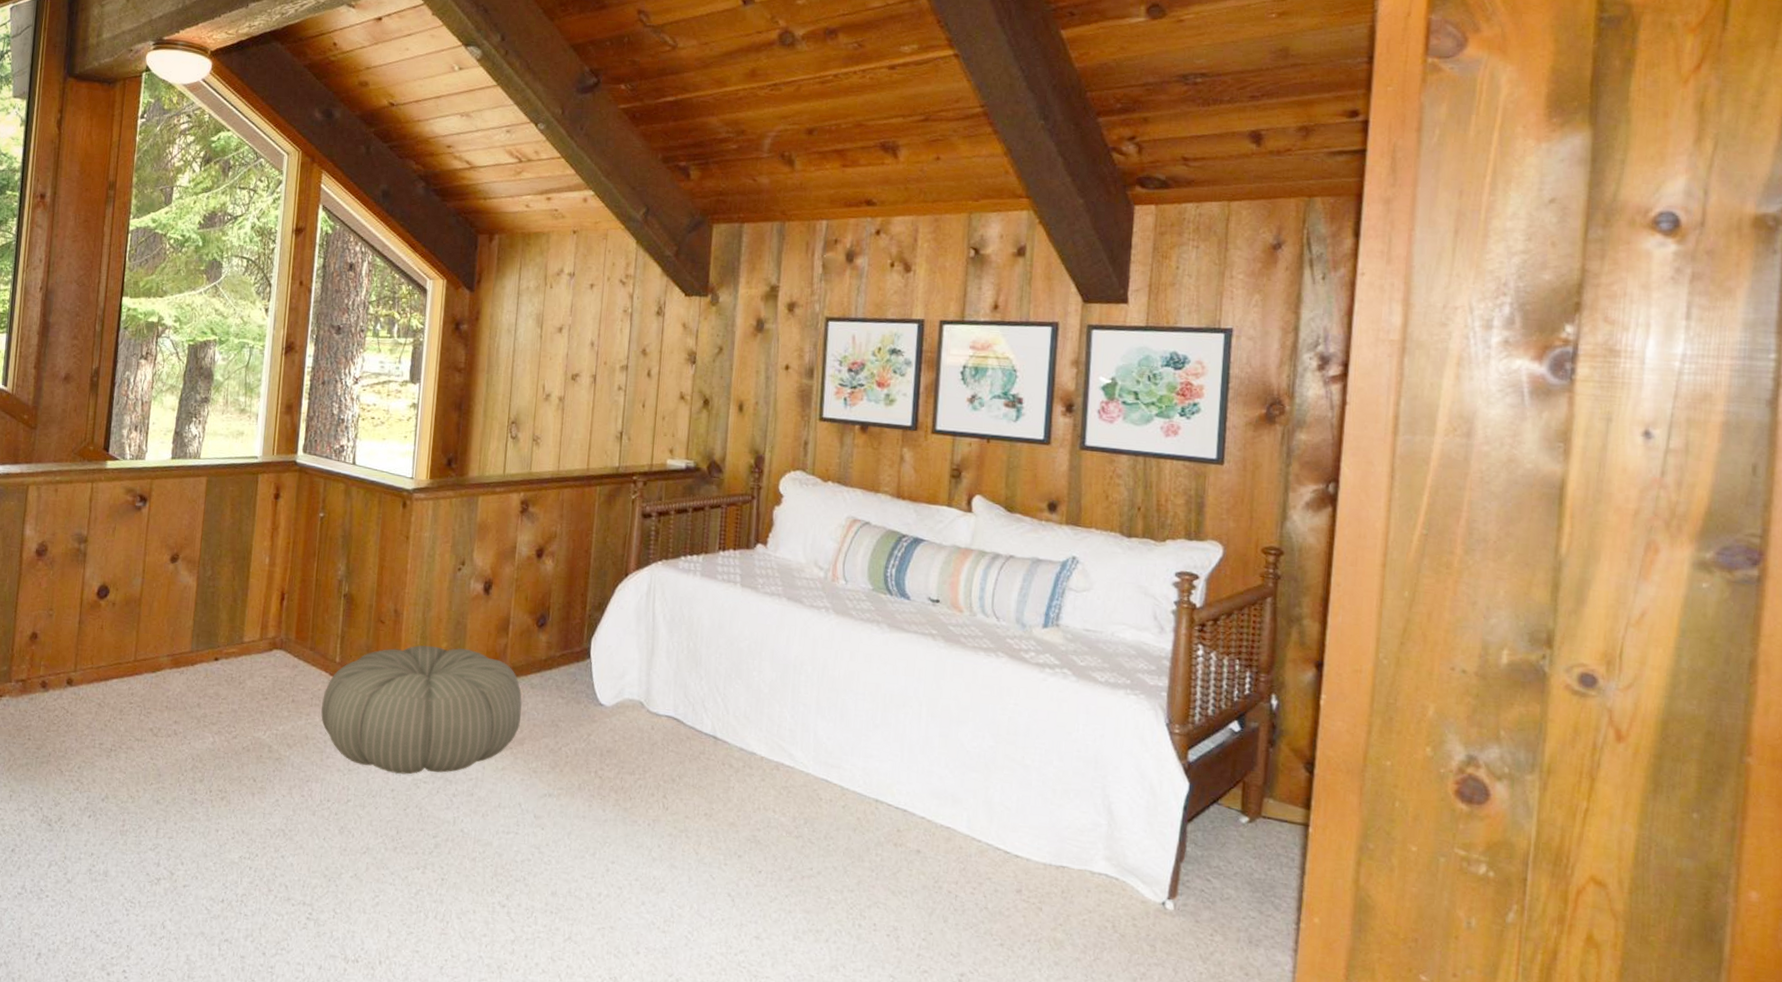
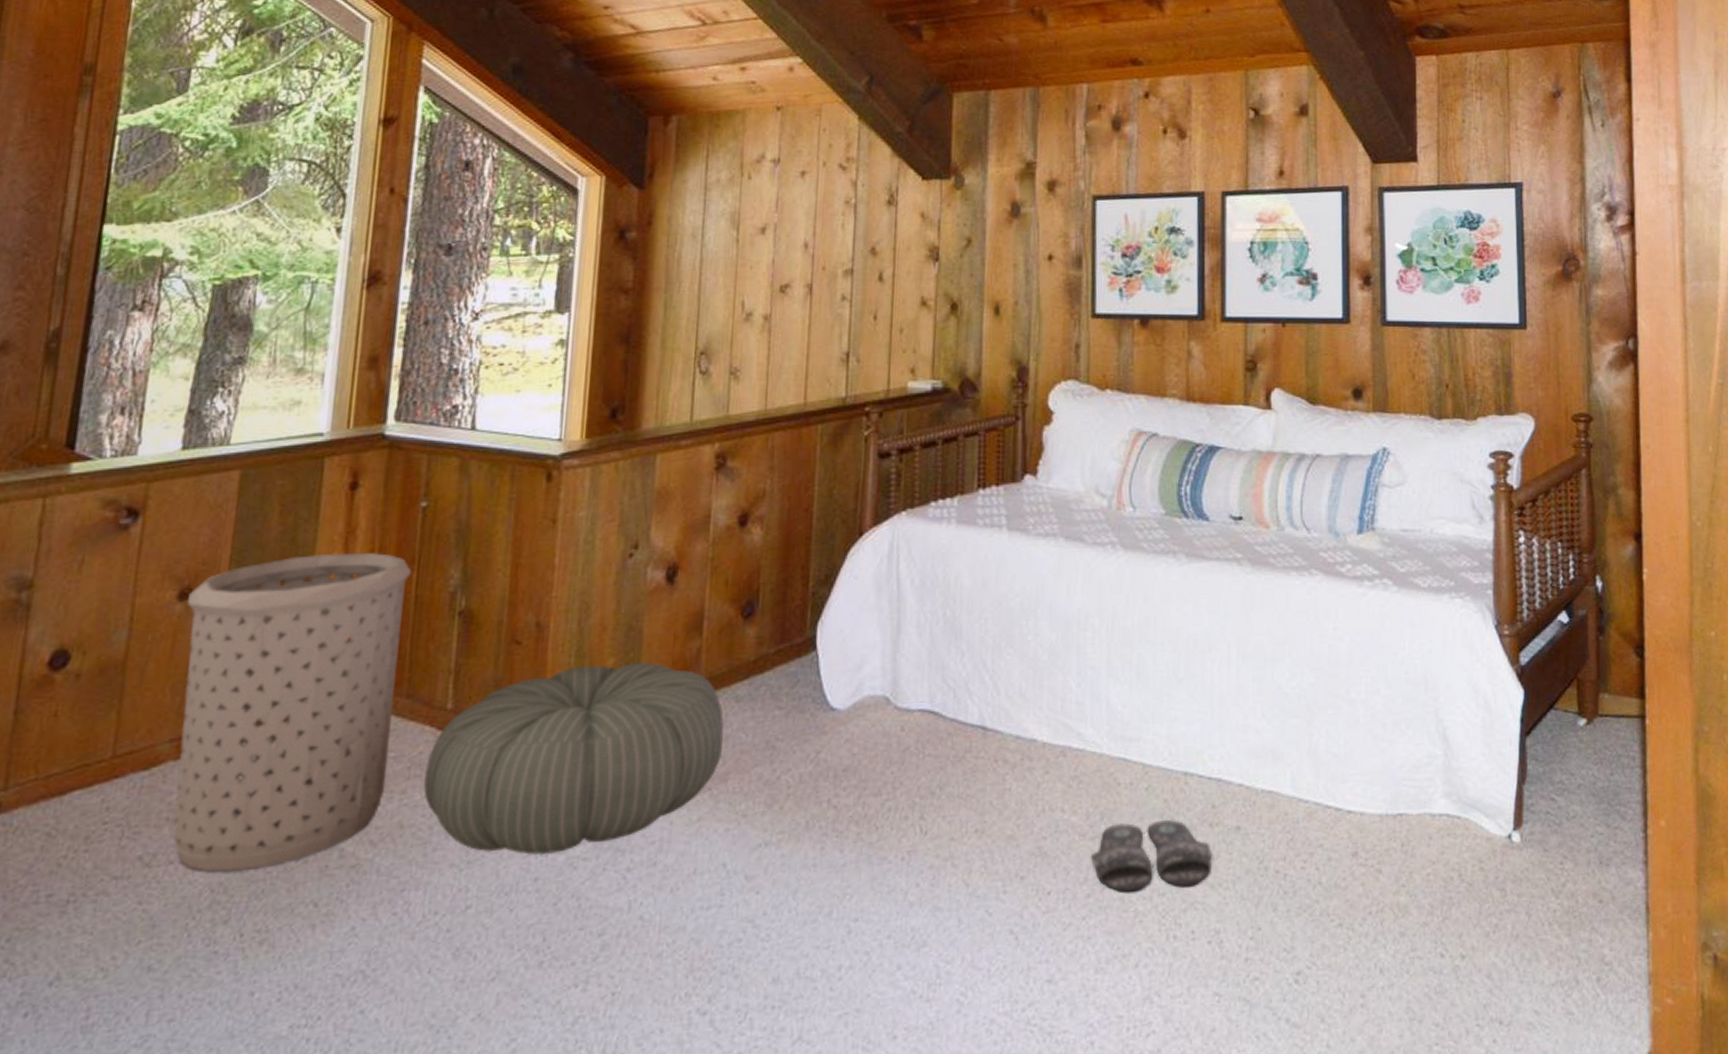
laundry basket: none [170,541,314,750] -> present [172,553,412,872]
slippers: none [794,829,895,889] -> present [1090,819,1213,892]

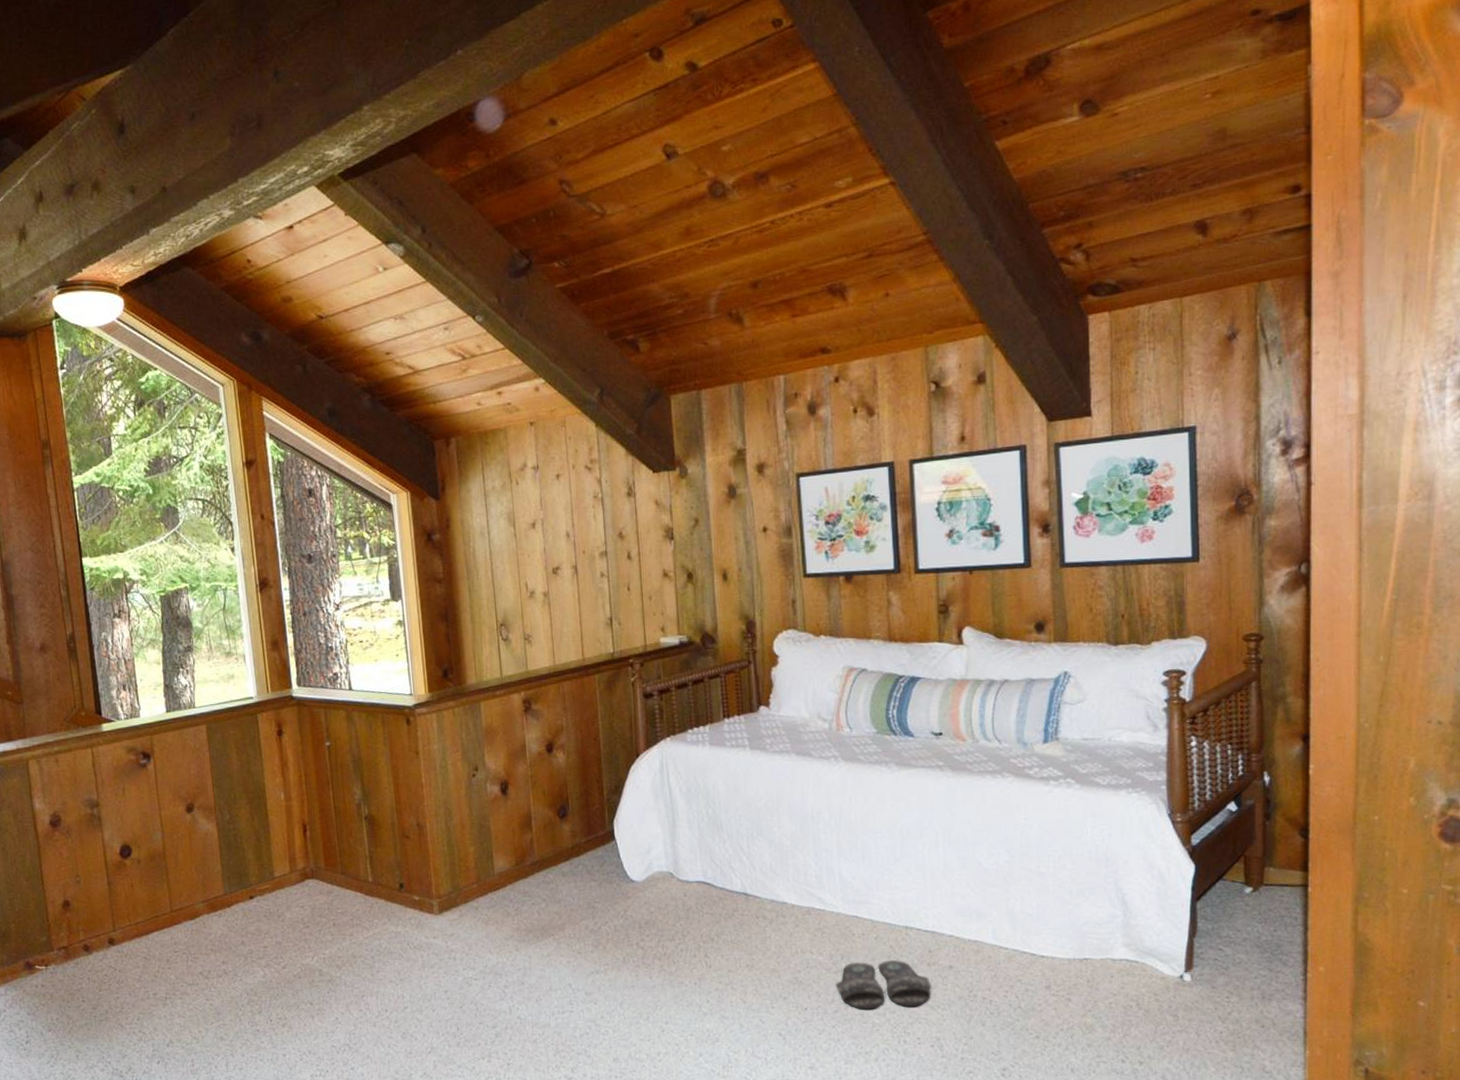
laundry basket: present [172,553,412,872] -> none [192,778,340,983]
pouf: present [423,661,724,855] -> none [362,849,558,976]

